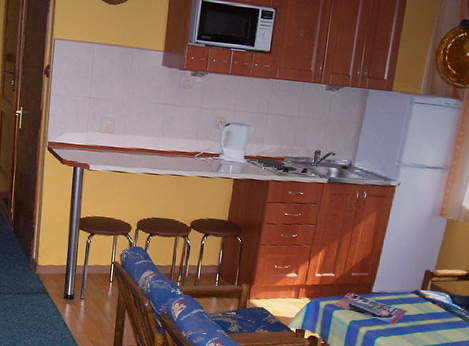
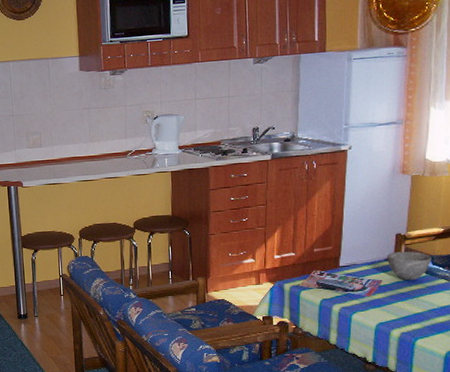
bowl: none [414,286,453,315] -> present [387,251,432,281]

